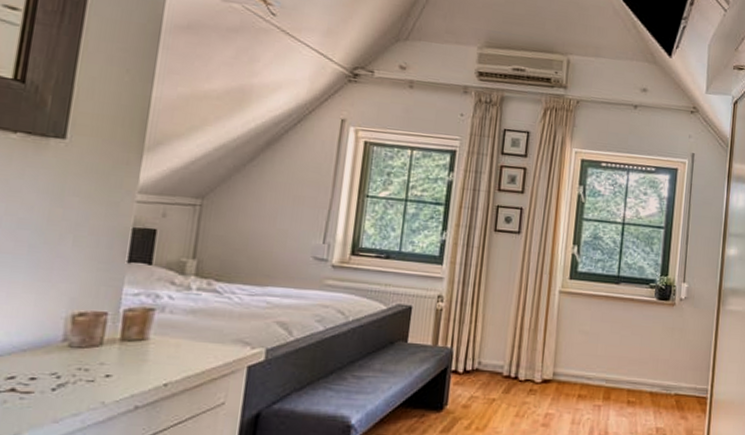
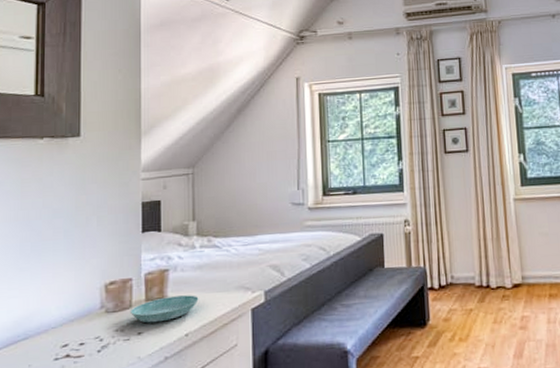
saucer: none [100,339,187,367] -> present [131,295,199,323]

